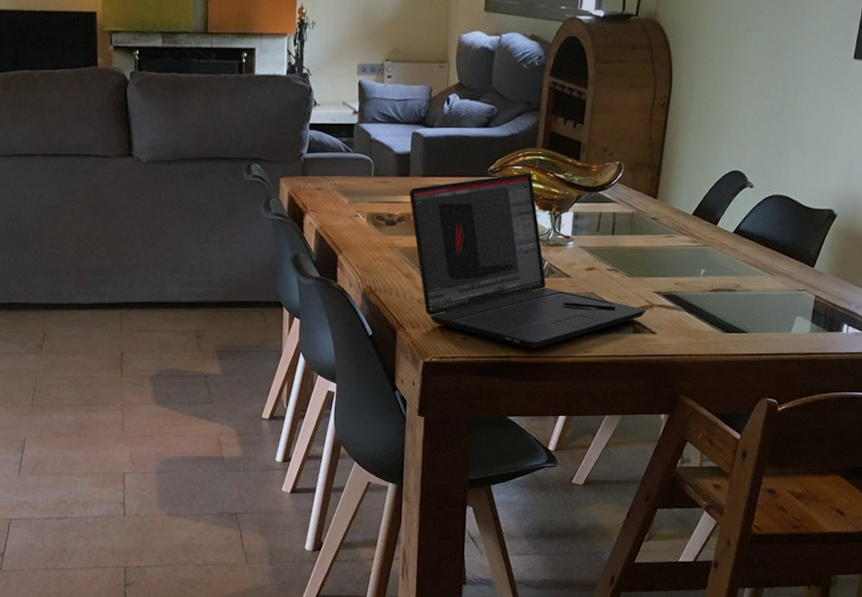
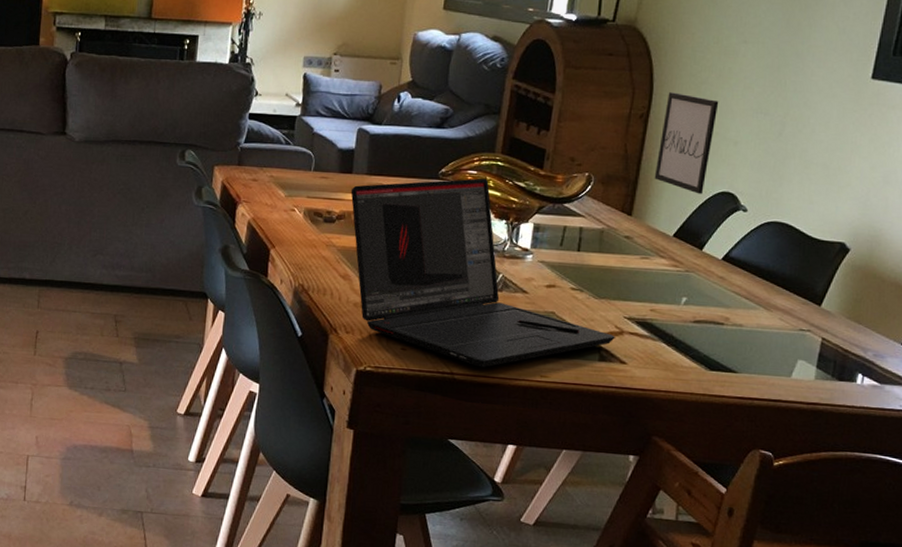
wall art: none [675,81,728,175] -> present [654,92,719,194]

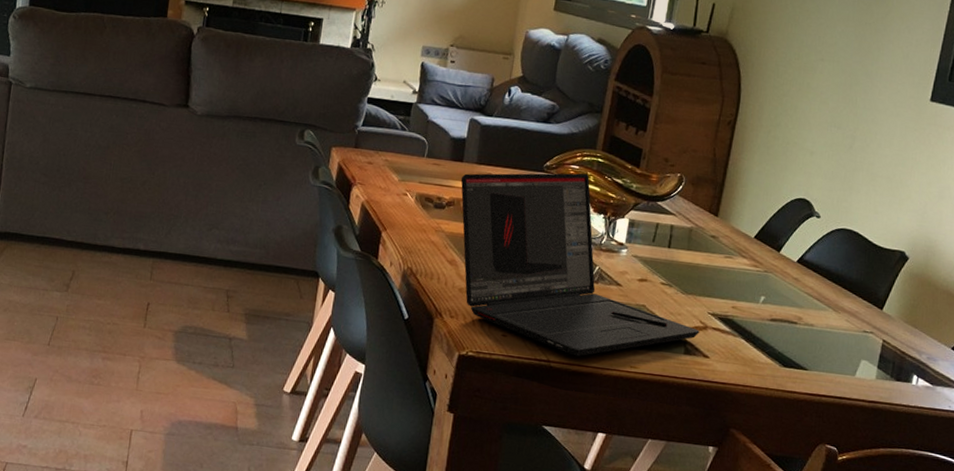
wall art: present [654,92,719,194] -> none [739,102,798,200]

